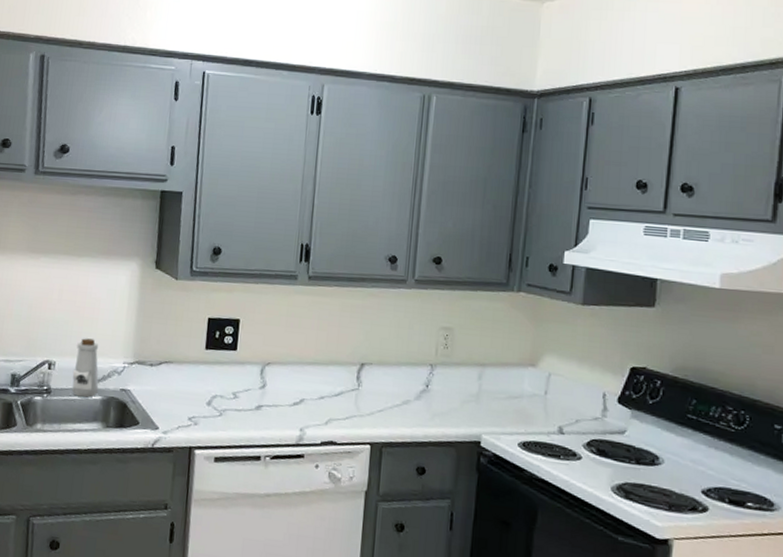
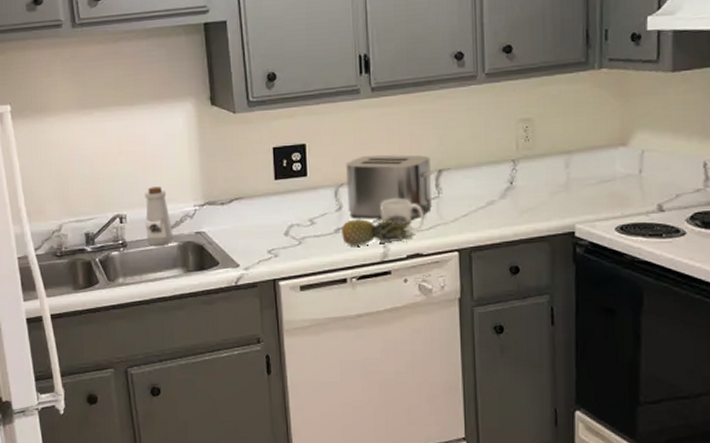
fruit: none [262,399,332,430] -> present [342,218,414,246]
toaster: none [271,339,355,408] -> present [346,155,432,220]
mug: none [301,384,342,424] -> present [381,199,424,239]

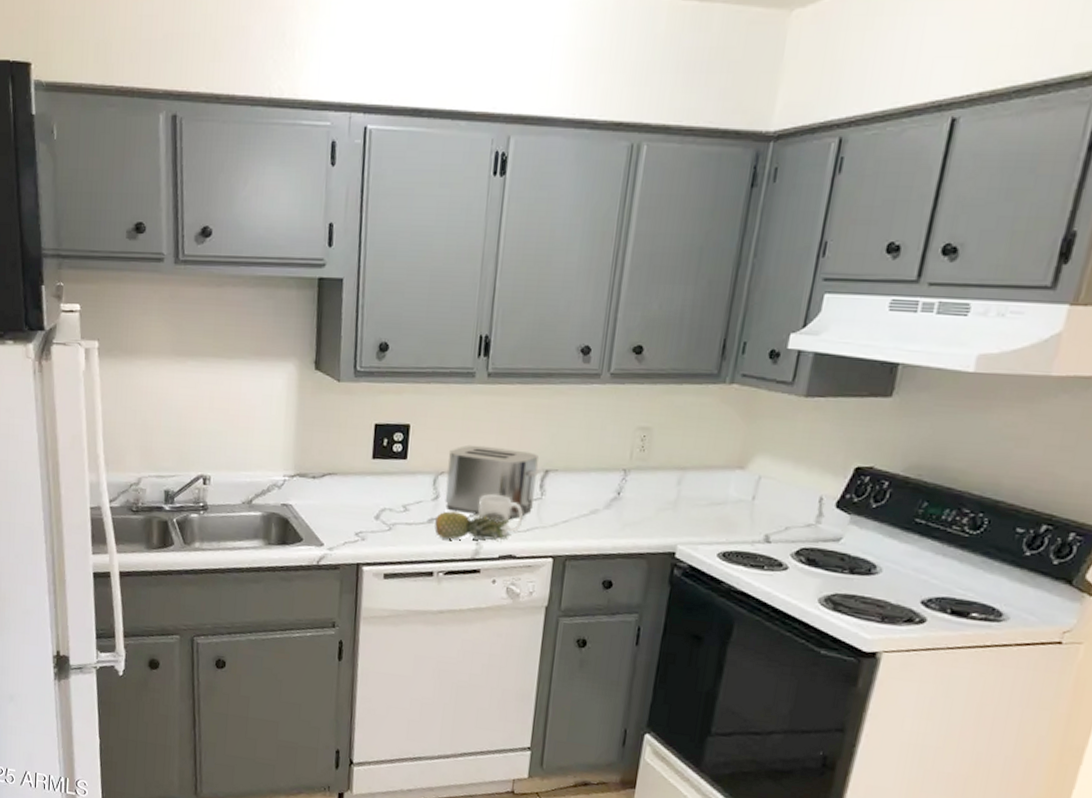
bottle: present [144,187,173,246] -> none [229,450,258,514]

